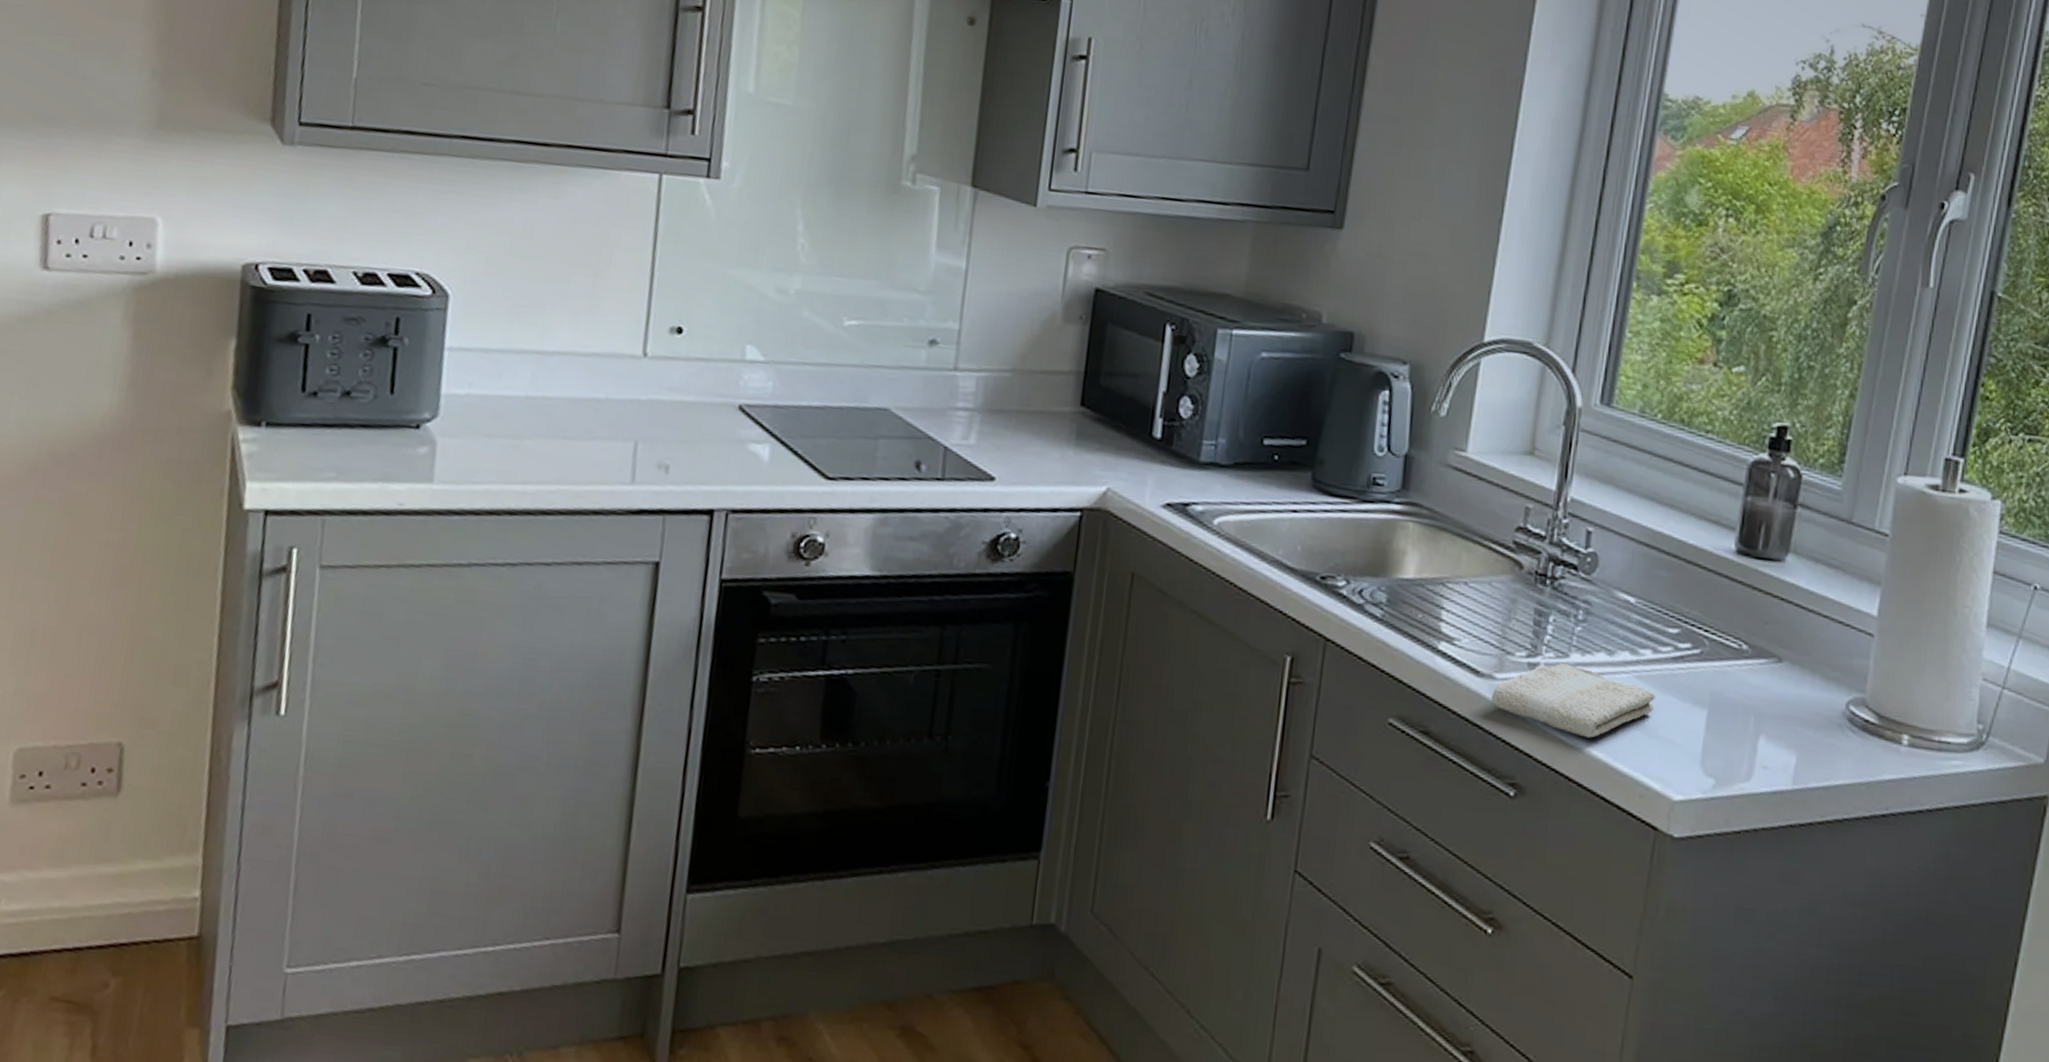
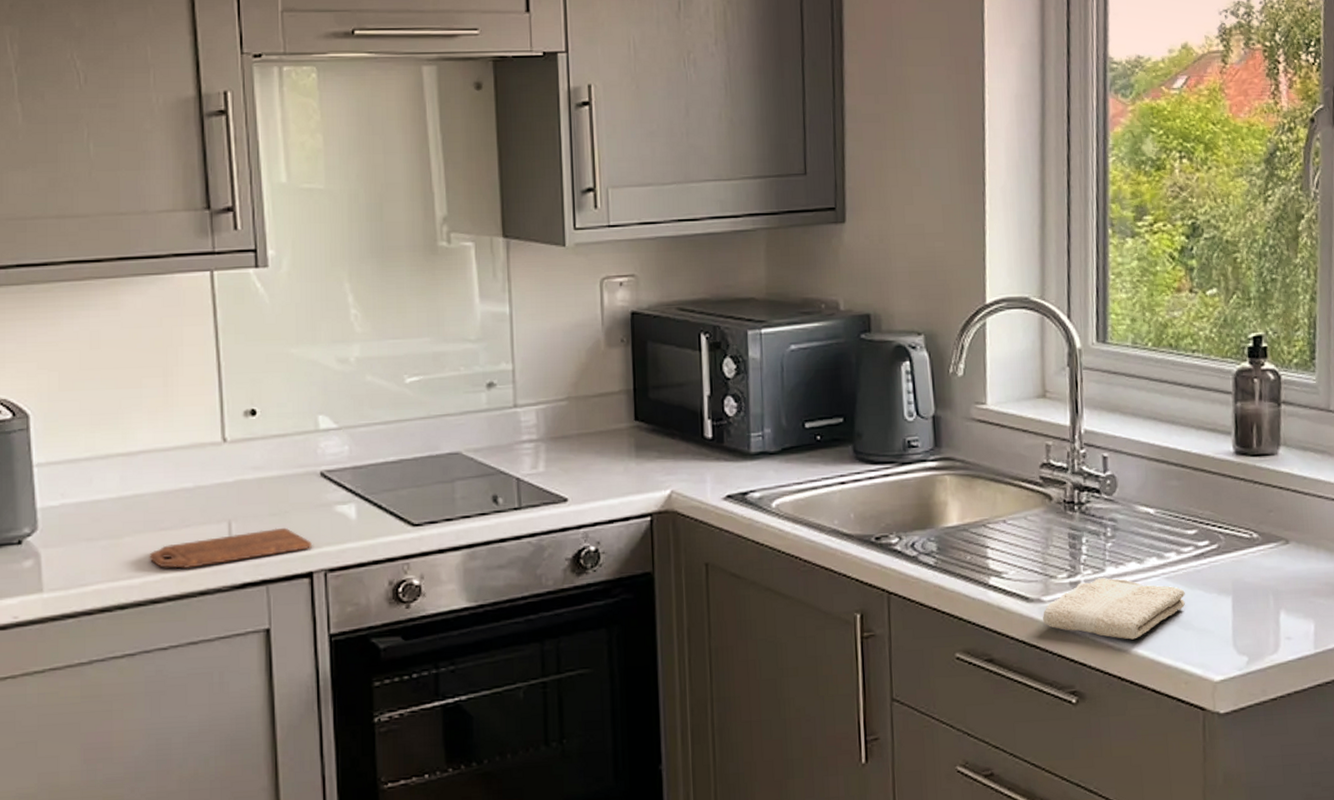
cutting board: none [547,455,719,486] -> present [149,527,313,570]

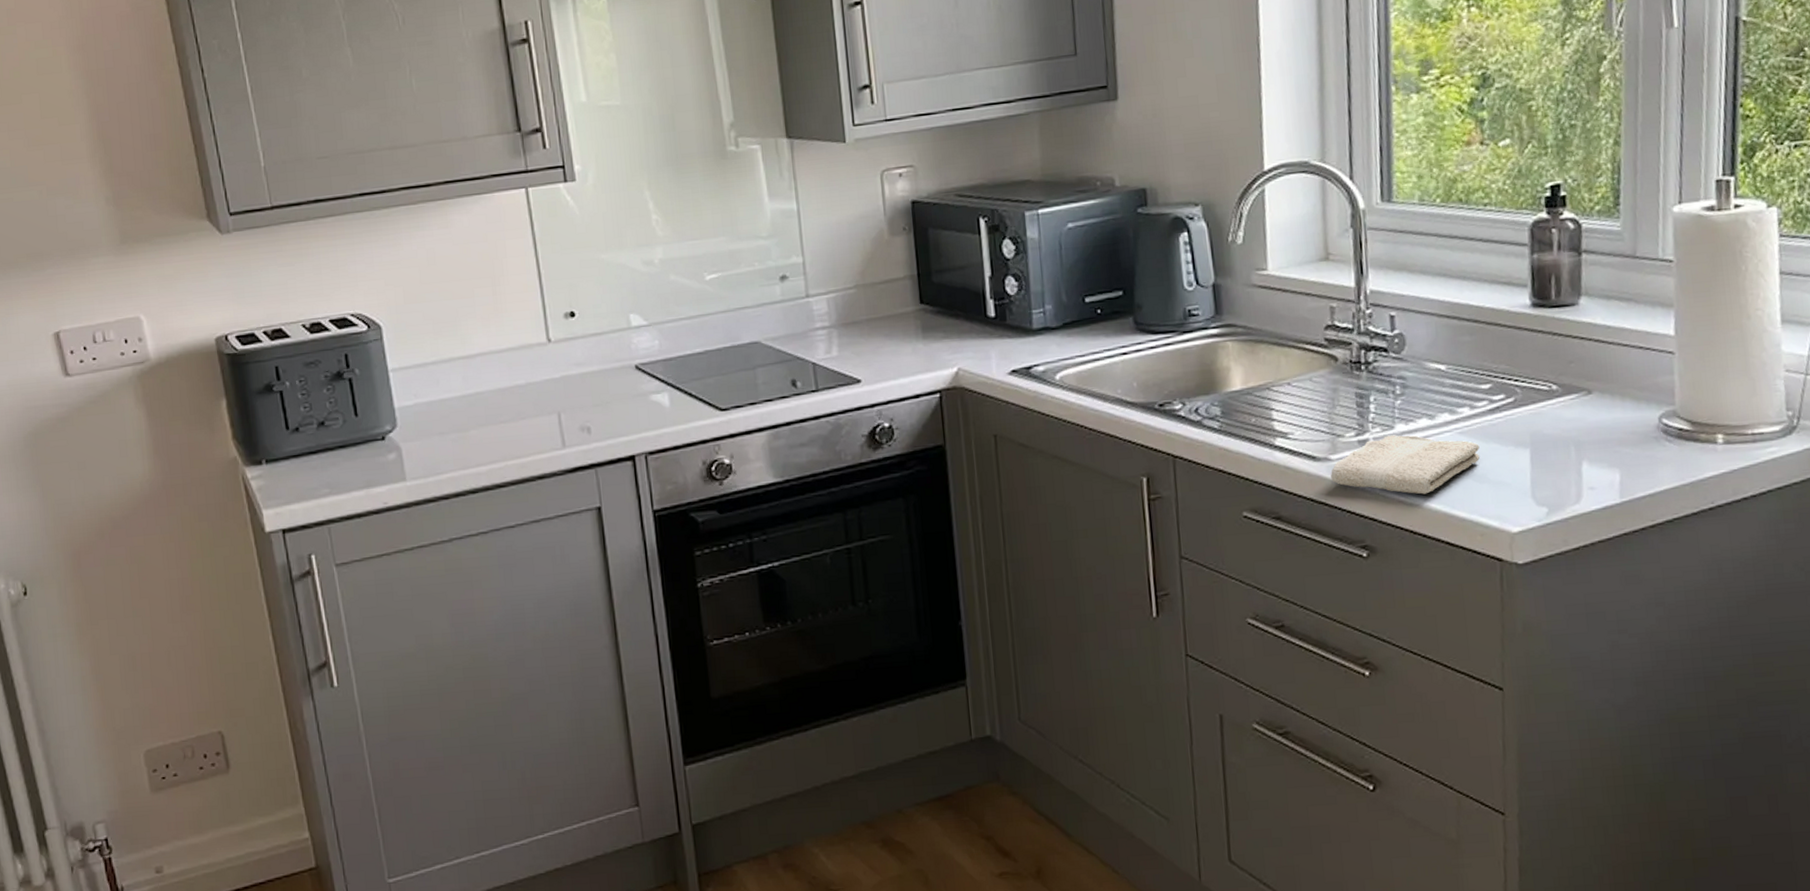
cutting board: present [149,527,313,570] -> none [492,416,633,457]

